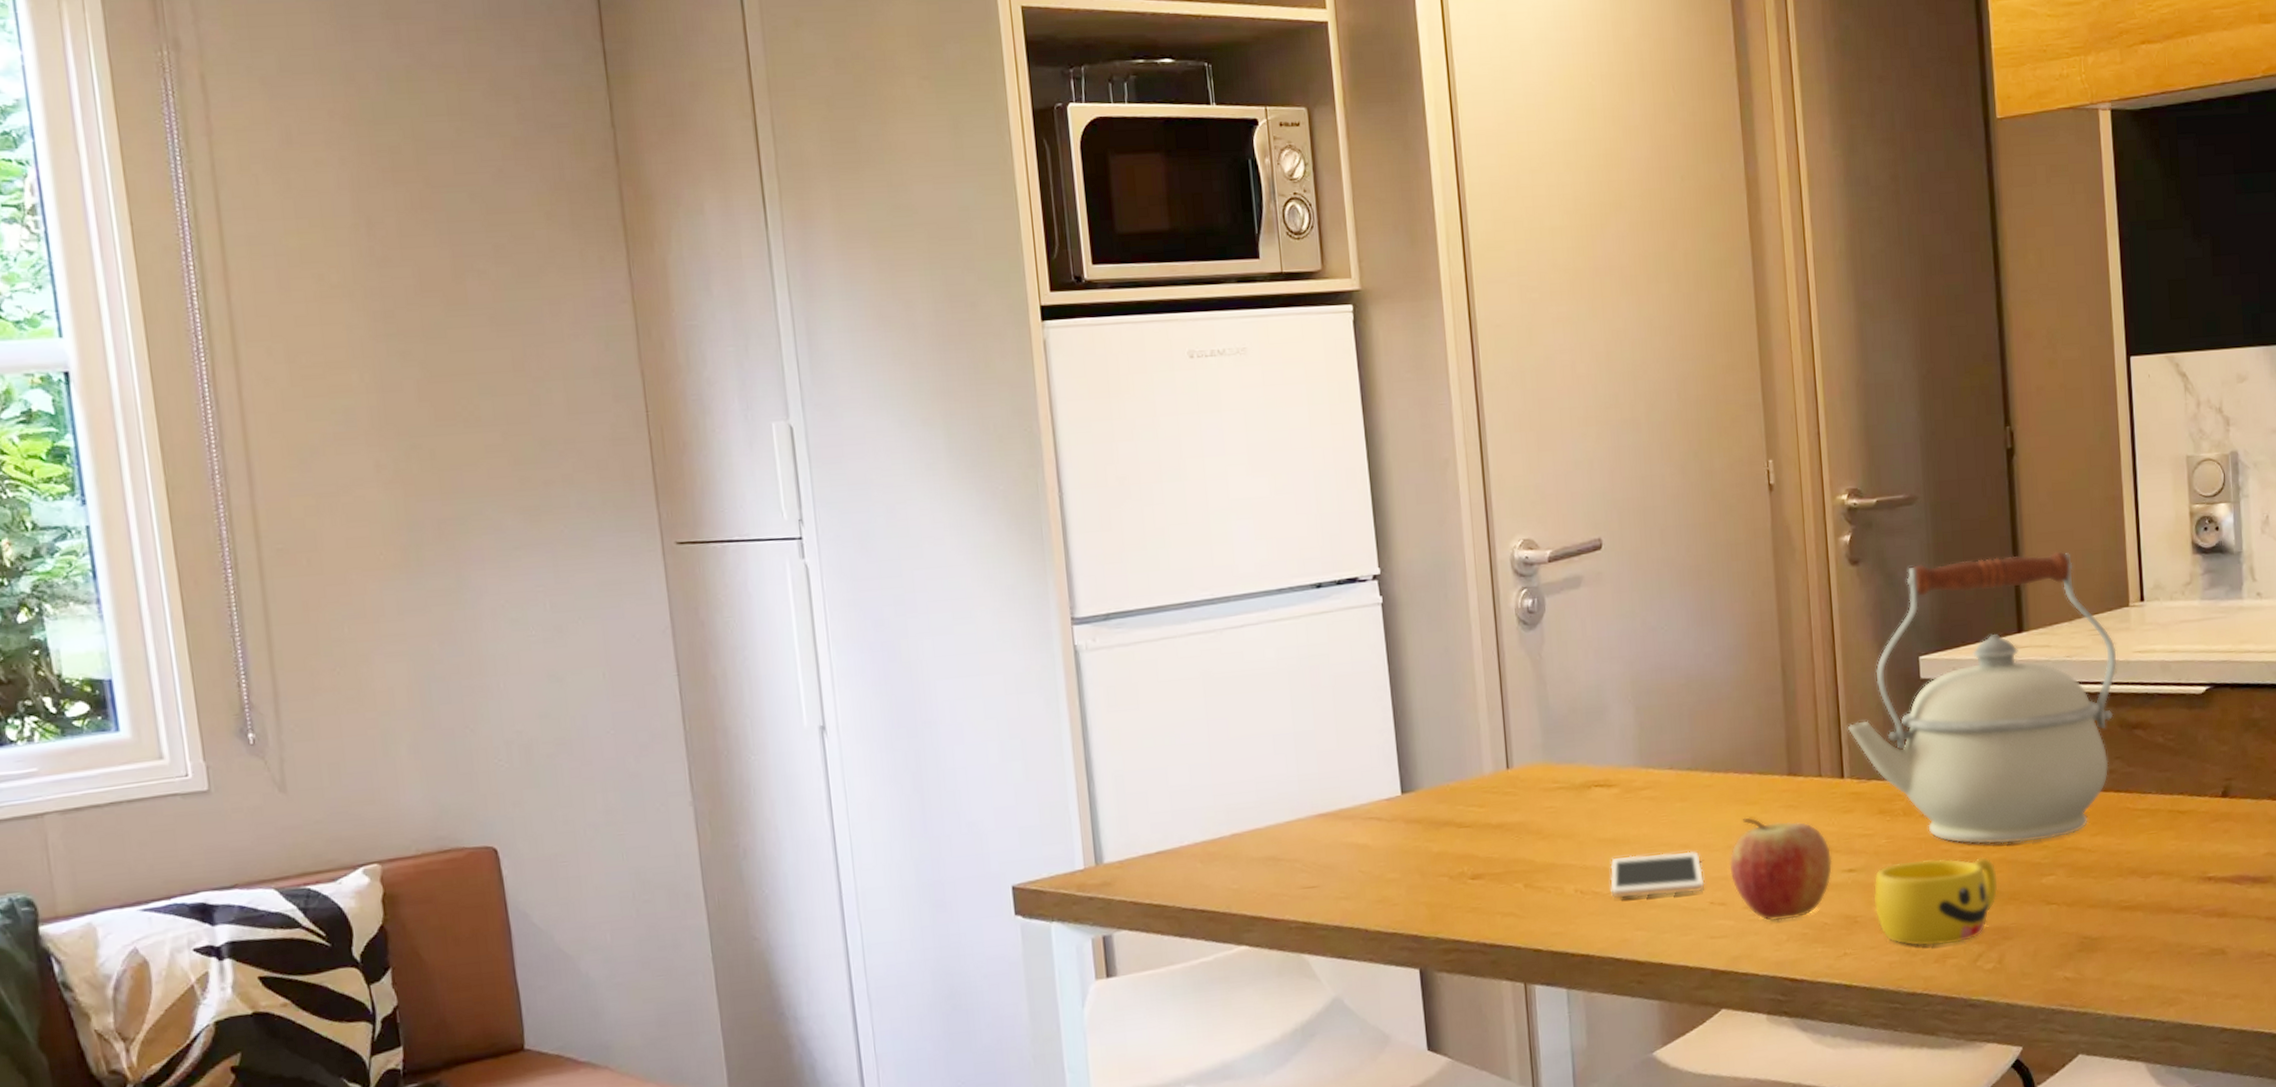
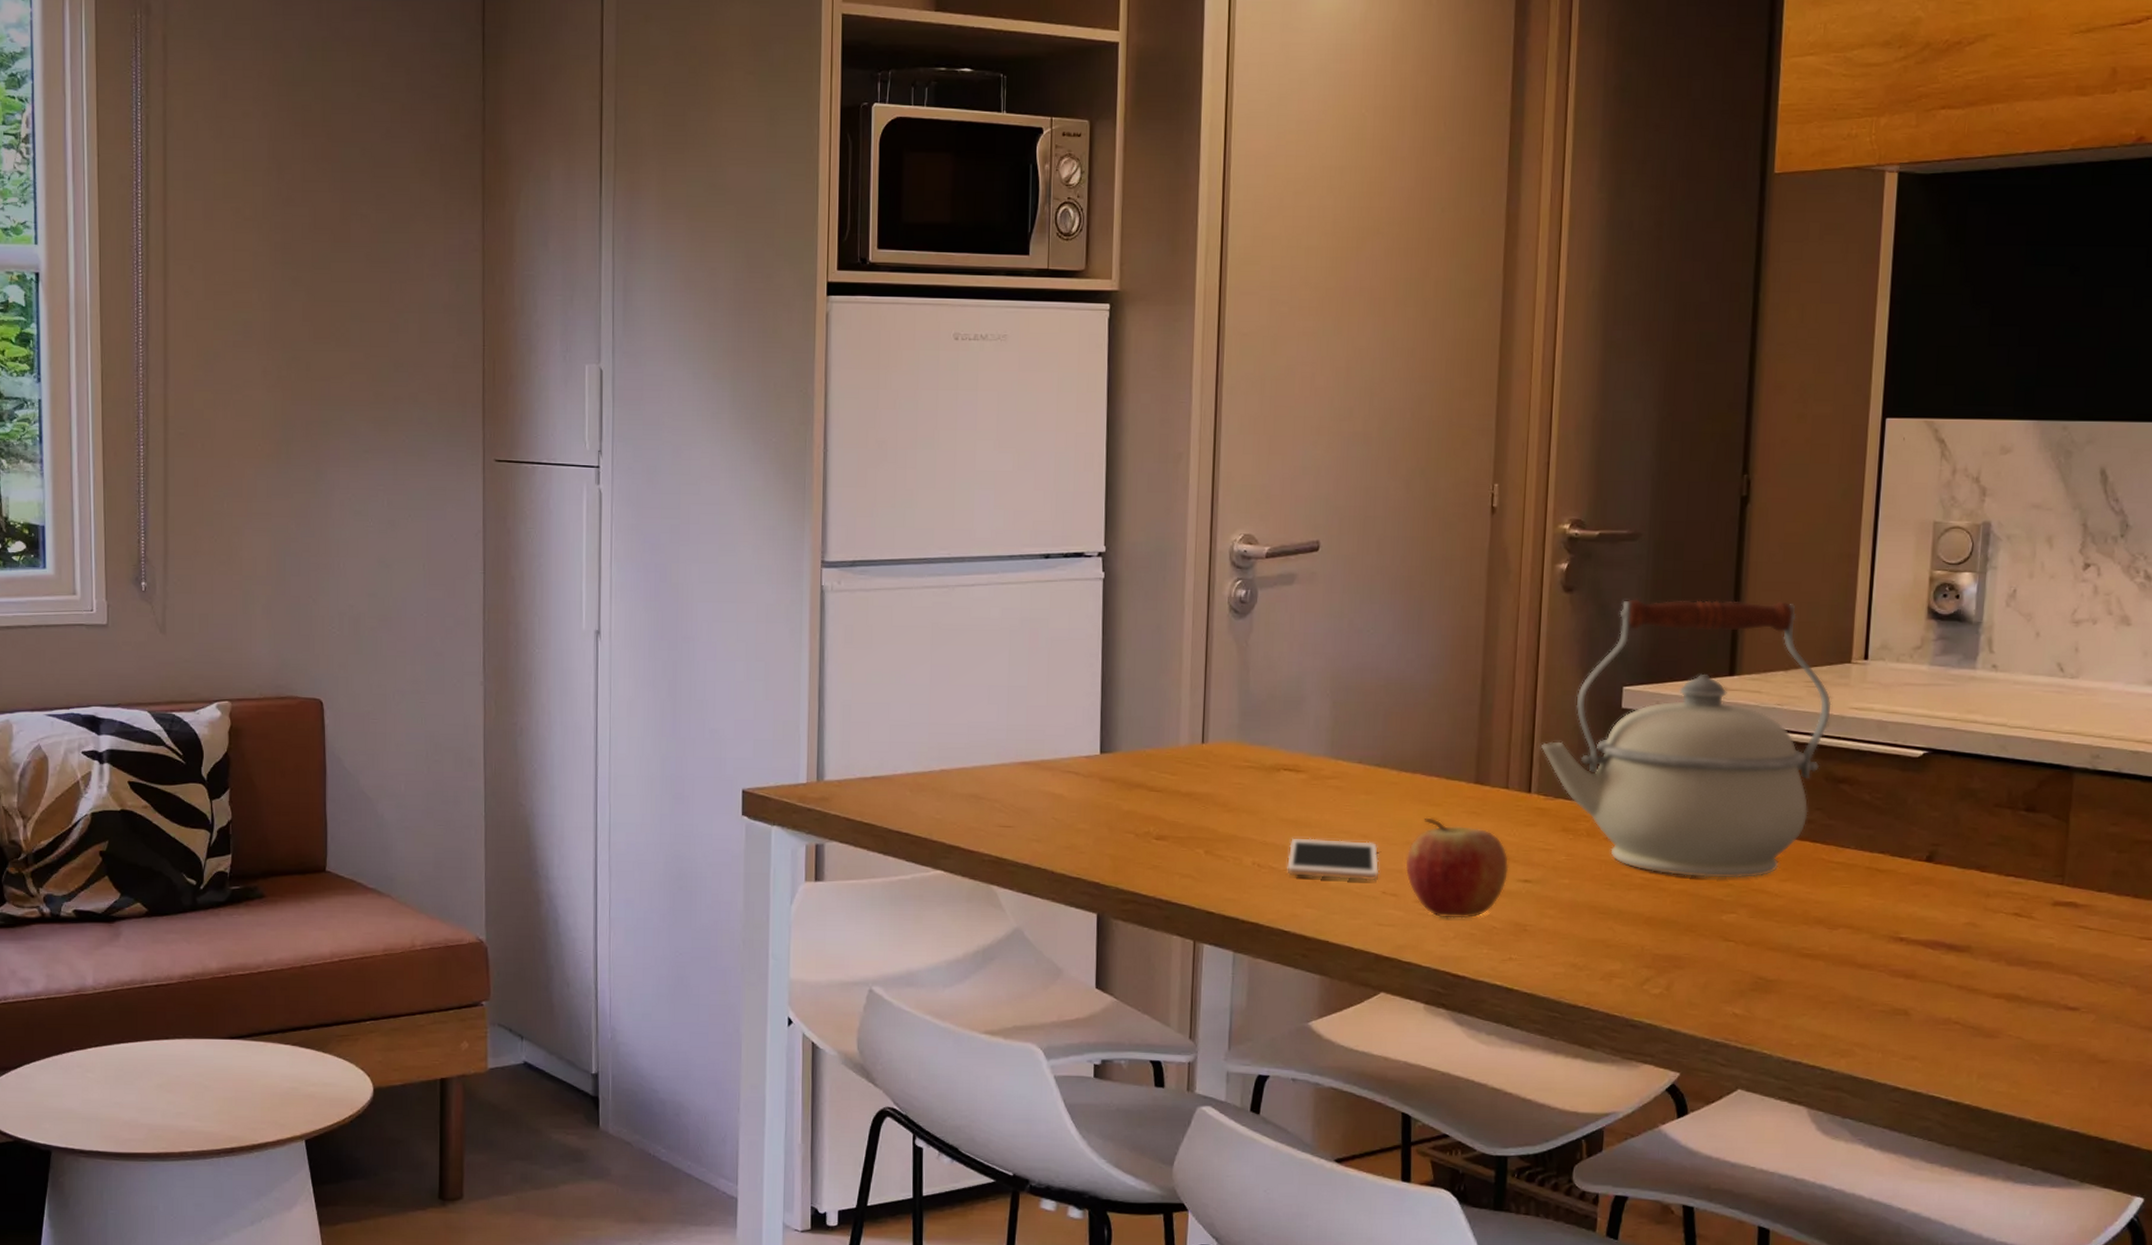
cup: present [1873,857,1998,946] -> none [1545,880,1676,965]

